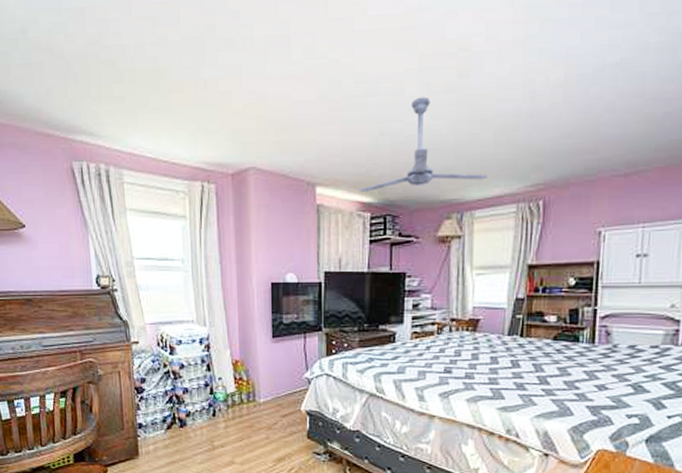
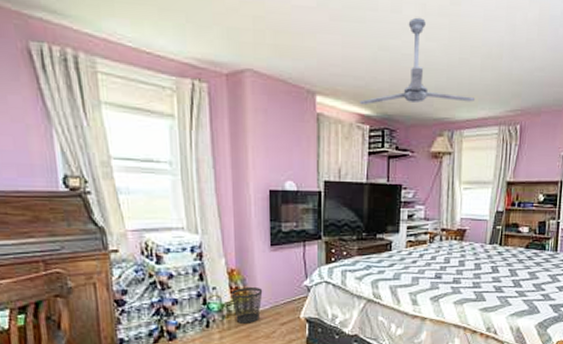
wastebasket: none [235,377,265,414] -> present [230,286,263,324]

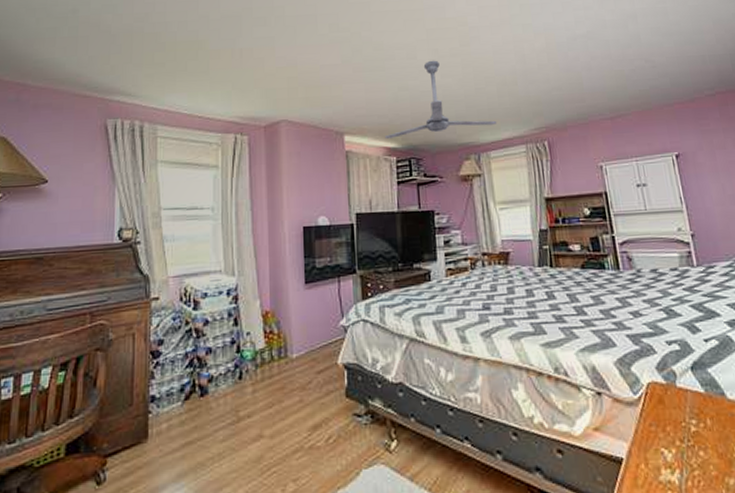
wastebasket: present [230,286,263,324] -> none [264,329,298,373]

